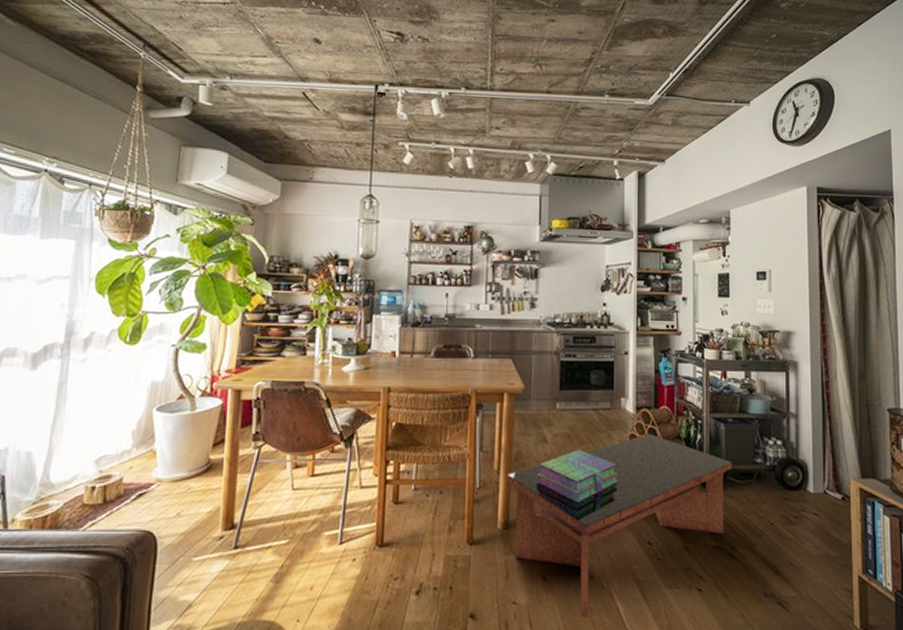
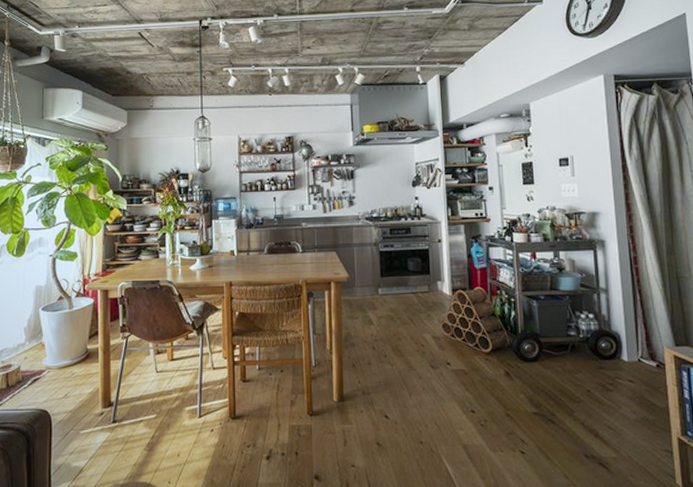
coffee table: present [508,433,733,617] -> none [339,312,547,478]
stack of books: present [536,449,618,503] -> none [365,329,439,377]

